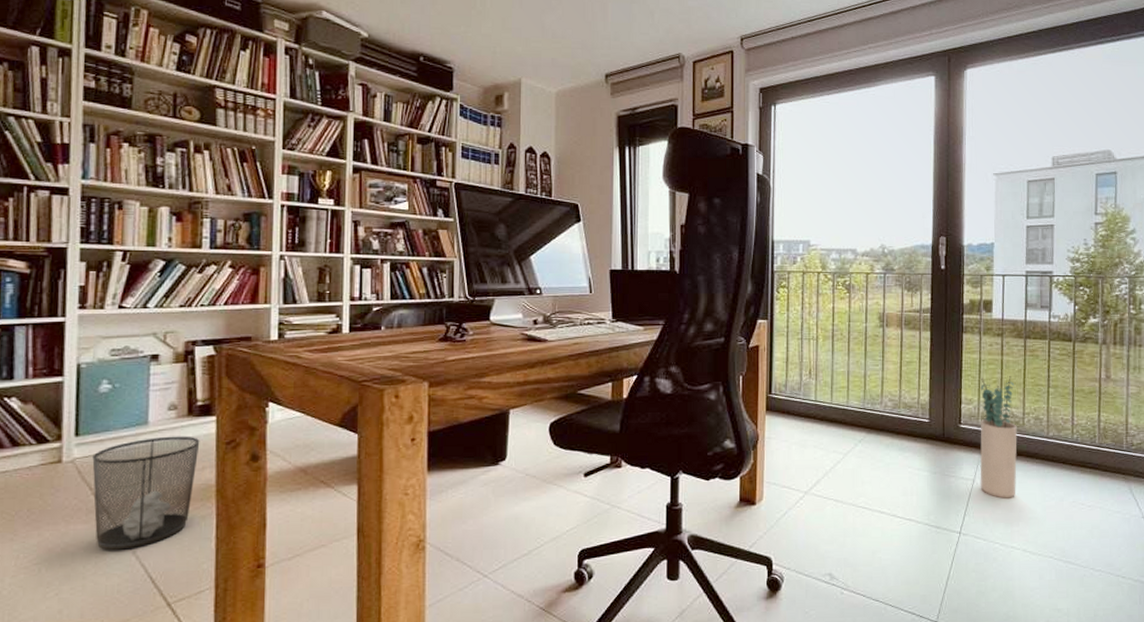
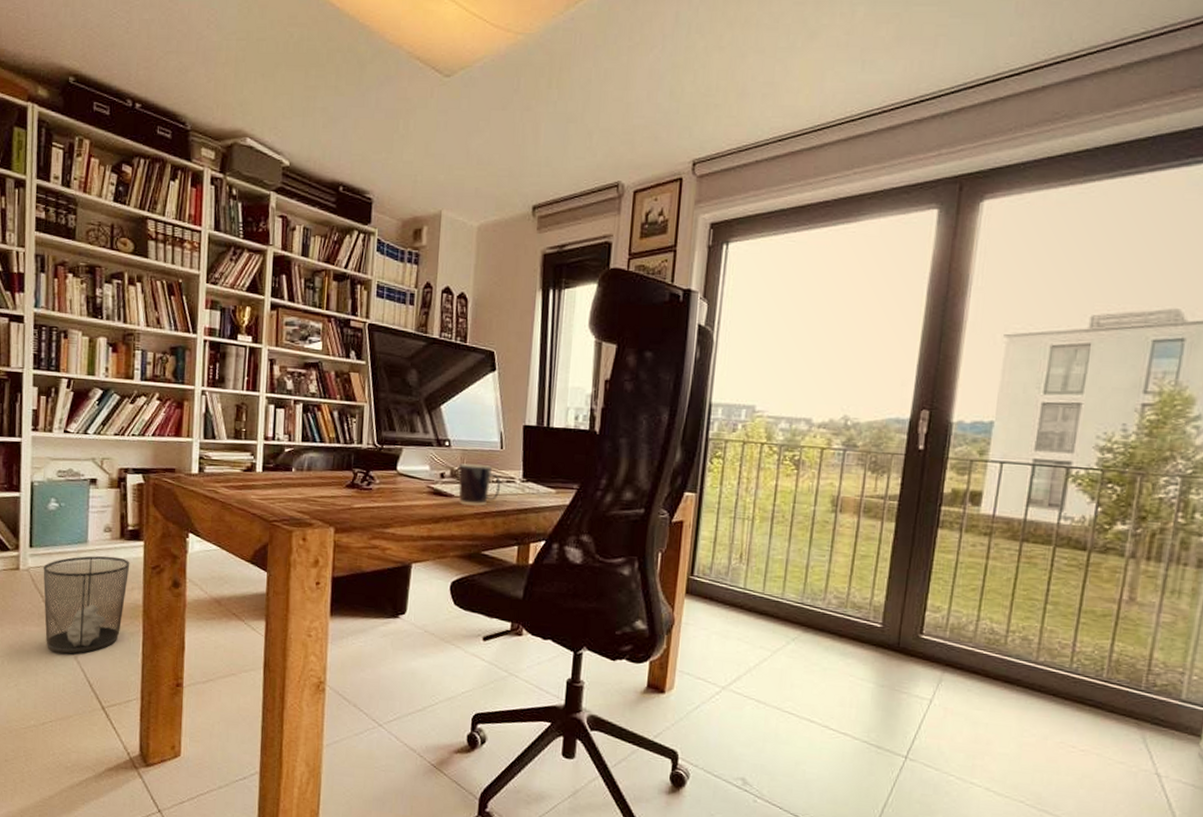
mug: none [551,309,592,349] -> present [458,463,501,506]
vase: present [980,376,1017,499] -> none [938,583,999,728]

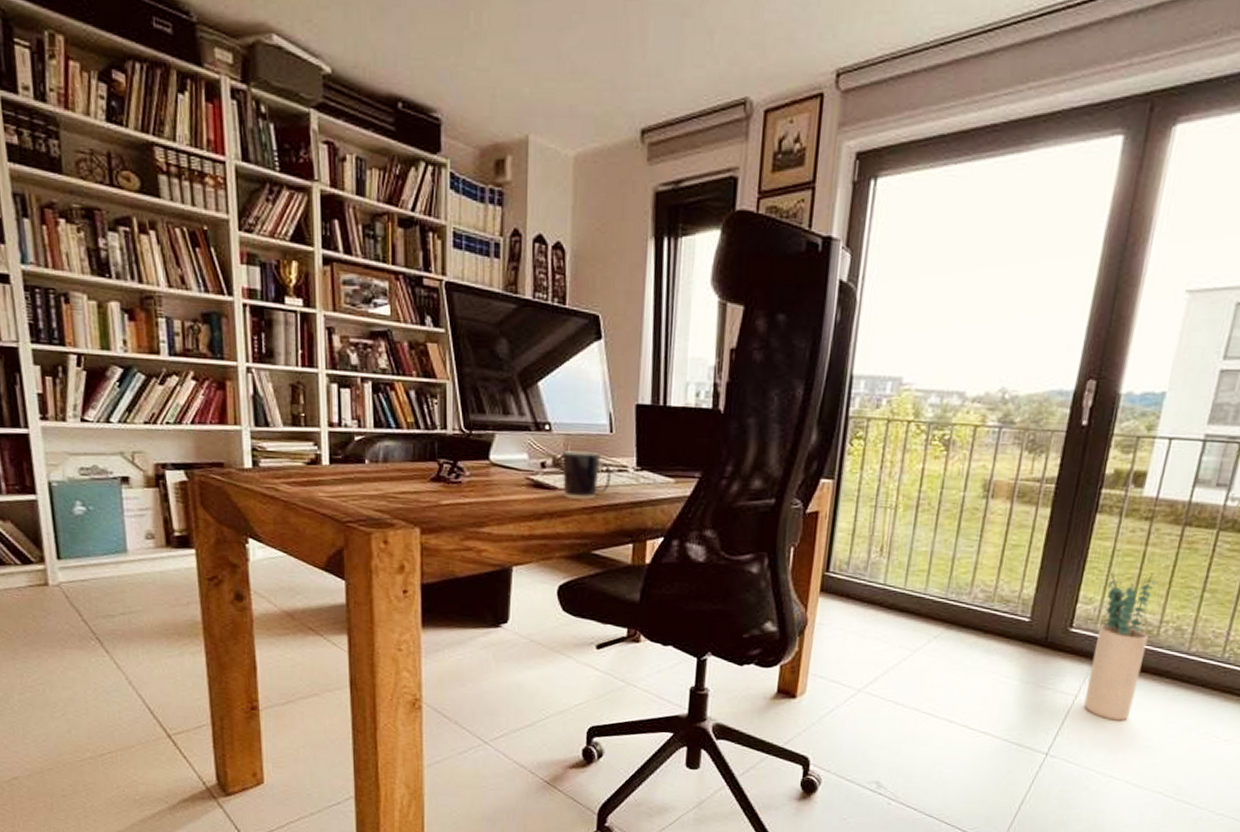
waste bin: present [43,555,130,654] -> none [77,566,182,679]
vase: none [938,583,999,728] -> present [1083,572,1155,721]

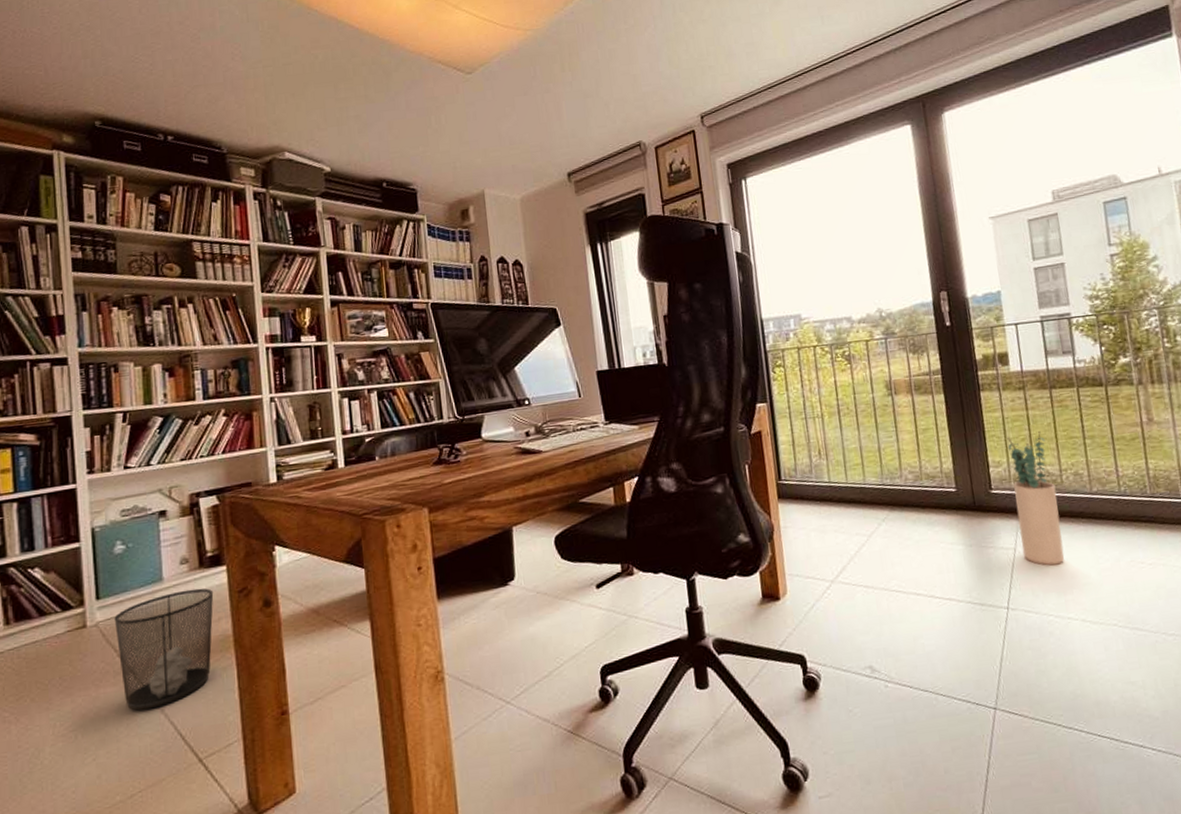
waste bin: none [77,566,182,679] -> present [114,588,214,711]
mug: present [562,451,612,500] -> none [542,415,586,459]

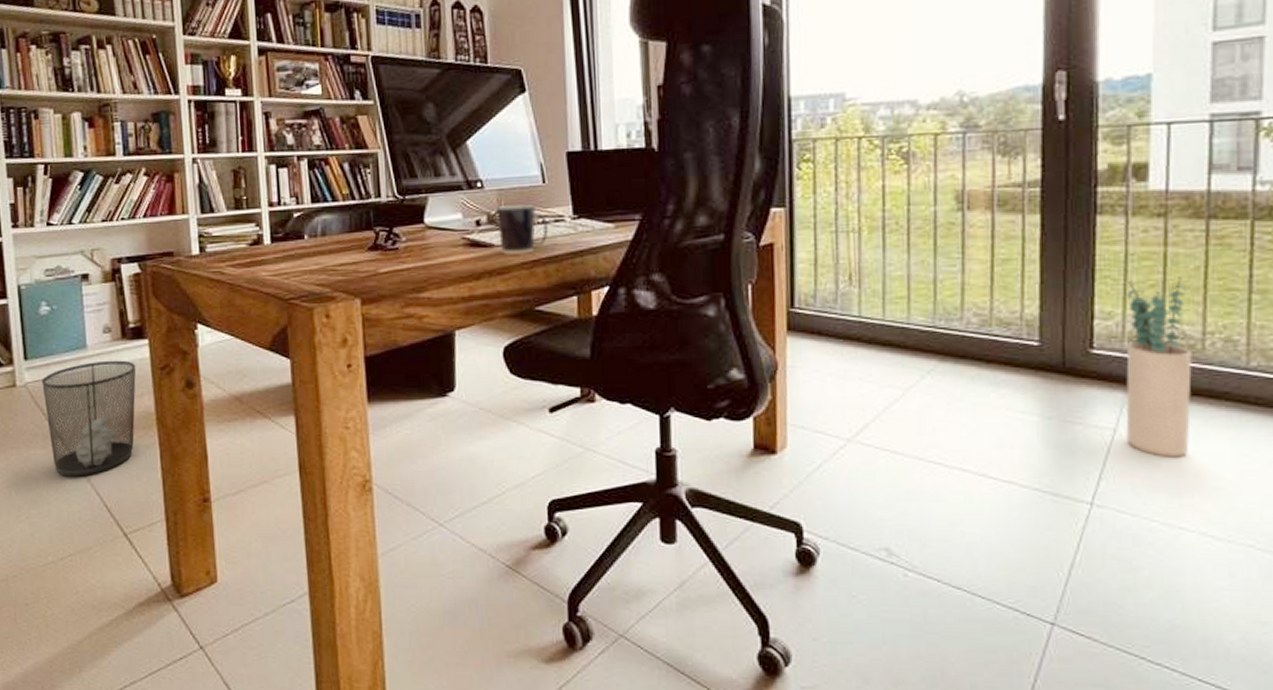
mug: none [542,415,586,459] -> present [496,205,549,256]

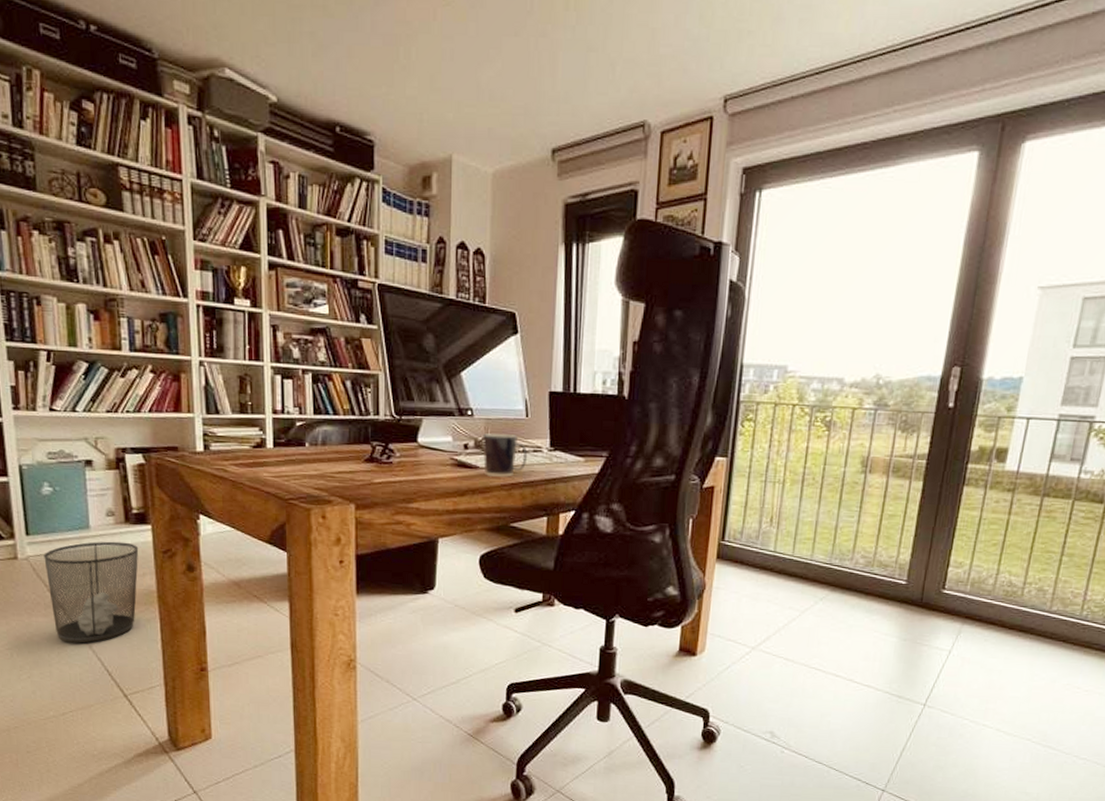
vase: present [1125,277,1192,458] -> none [956,539,1019,674]

